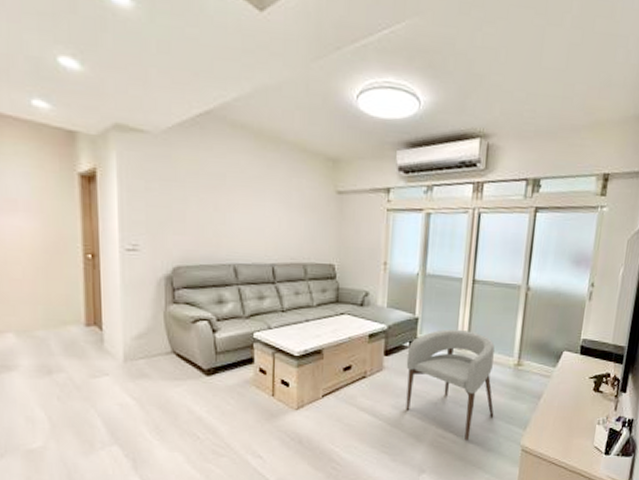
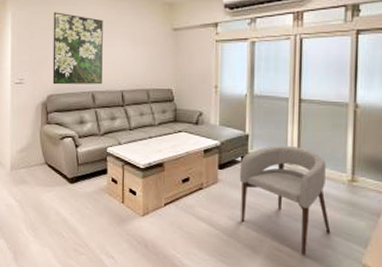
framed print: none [179,157,248,256] -> present [52,12,103,85]

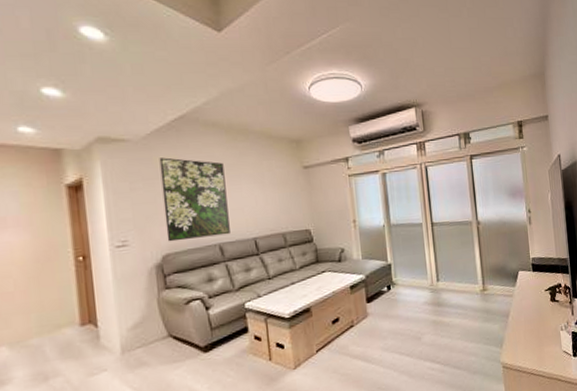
armchair: present [239,145,331,256] -> none [386,267,473,368]

